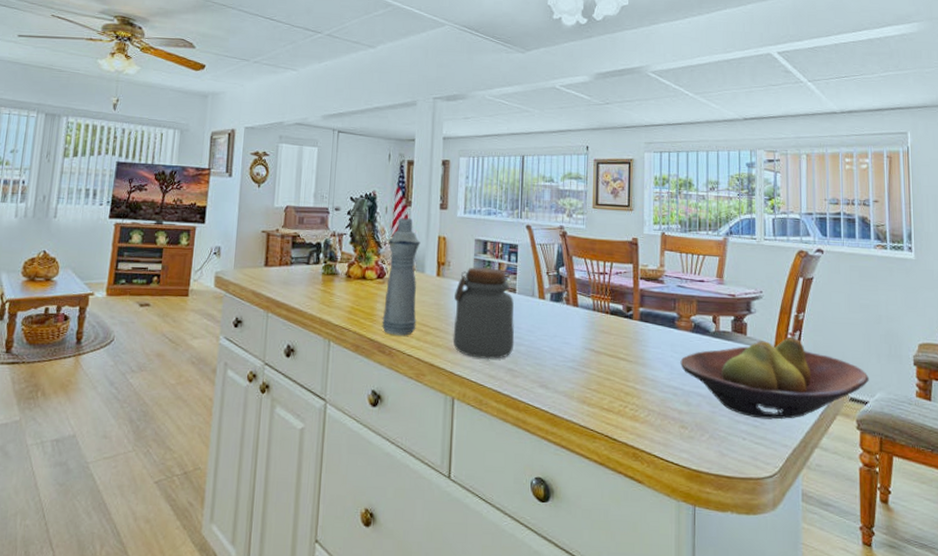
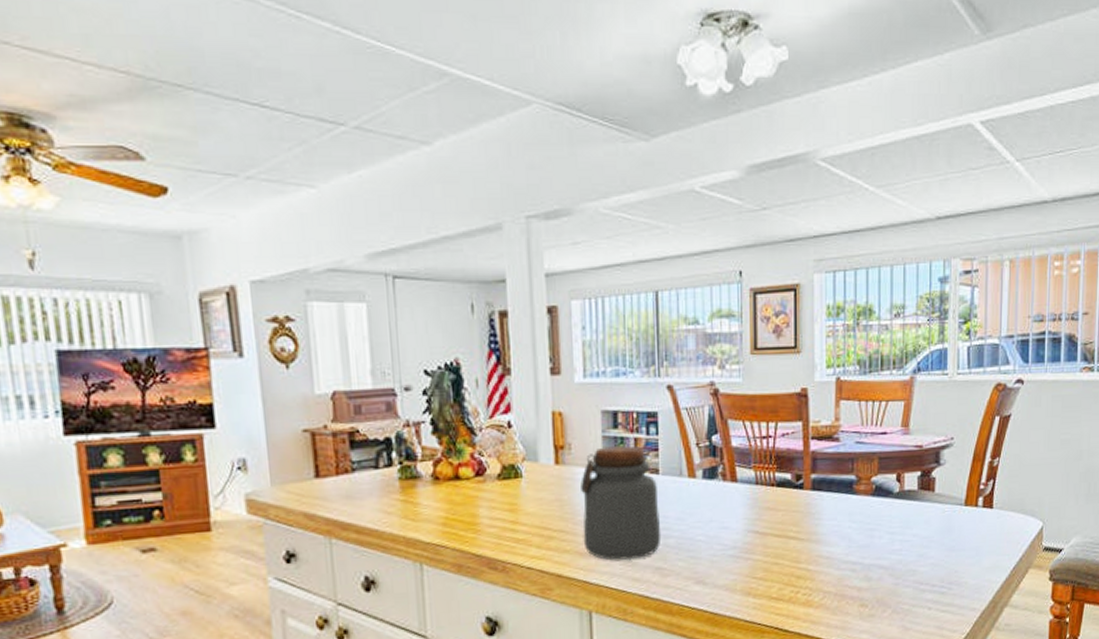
bottle: present [382,218,421,336] -> none [484,391,535,546]
fruit bowl: present [680,337,869,420] -> none [859,488,1065,584]

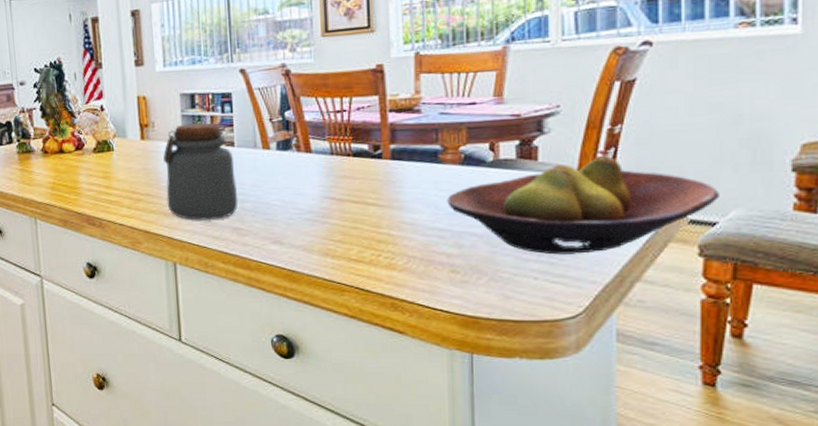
fruit bowl: none [859,488,1065,584] -> present [447,156,719,255]

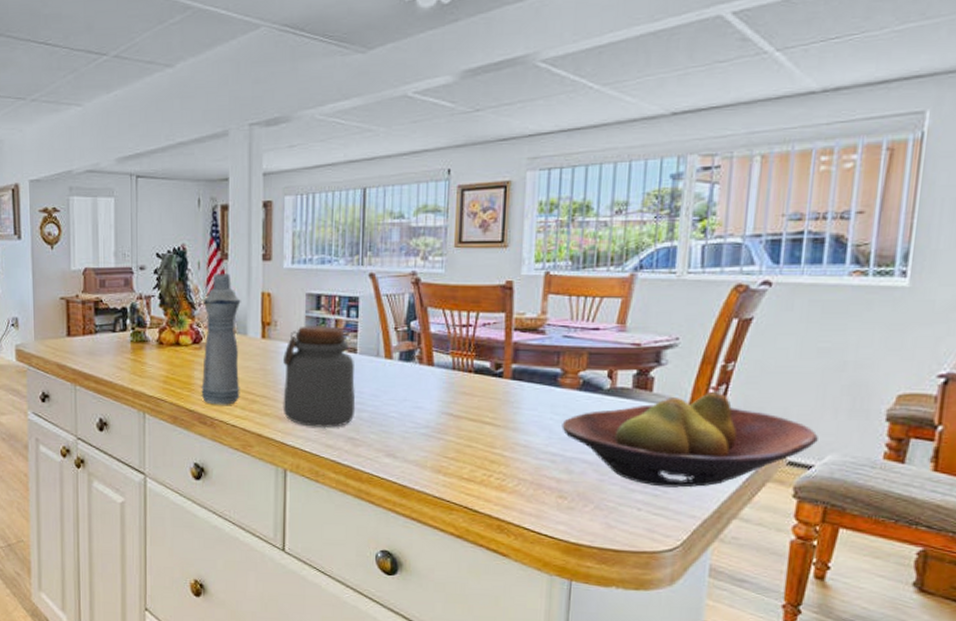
bottle: none [81,81,125,206] -> present [201,273,241,405]

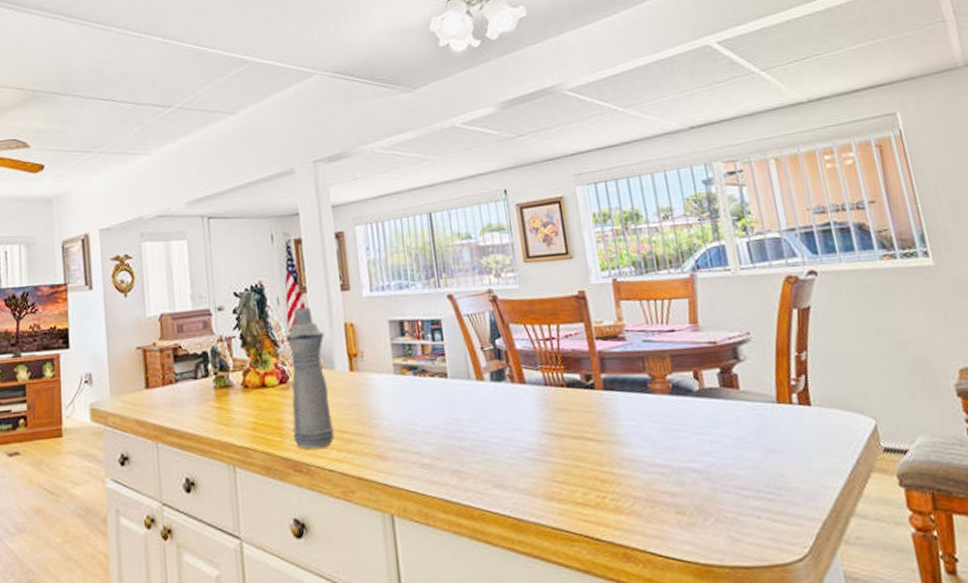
jar: present [283,326,356,429] -> none [374,351,456,463]
fruit bowl: present [562,392,818,488] -> none [662,383,904,490]

